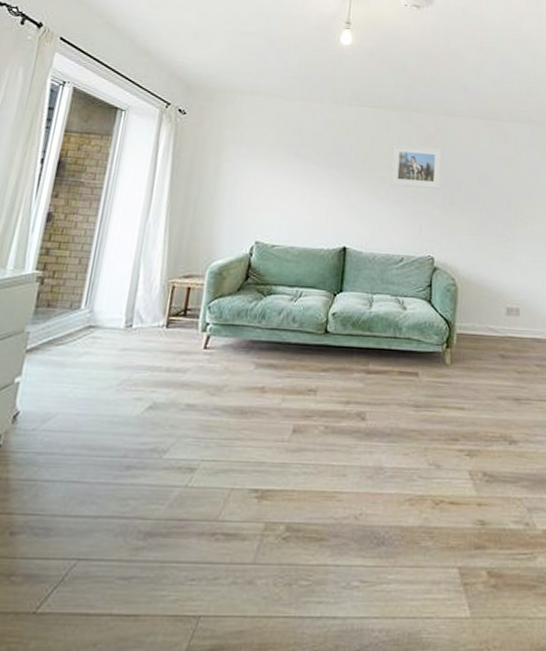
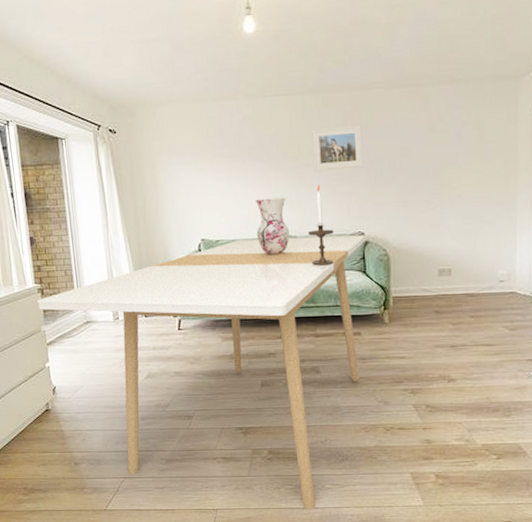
dining table: none [30,248,436,620] -> present [36,235,367,510]
vase: none [318,206,357,270] -> present [256,197,290,255]
candlestick: none [375,200,402,289] -> present [308,185,333,266]

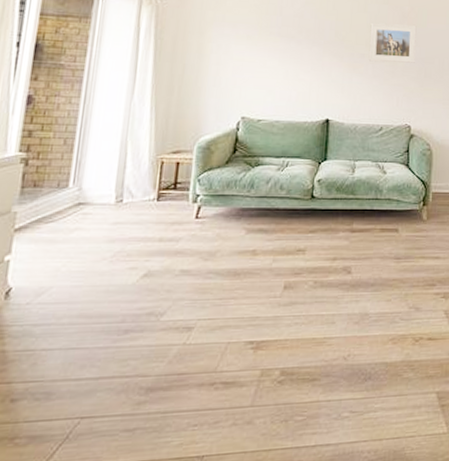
dining table: present [36,235,367,510] -> none [15,122,413,448]
vase: present [256,197,290,255] -> none [302,81,338,141]
candlestick: present [308,185,333,266] -> none [356,74,381,156]

